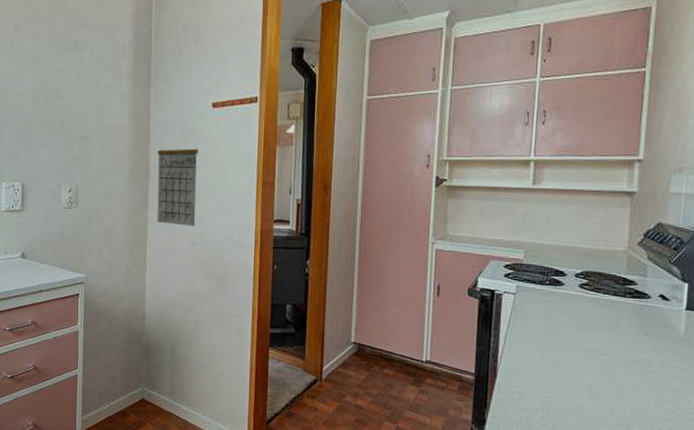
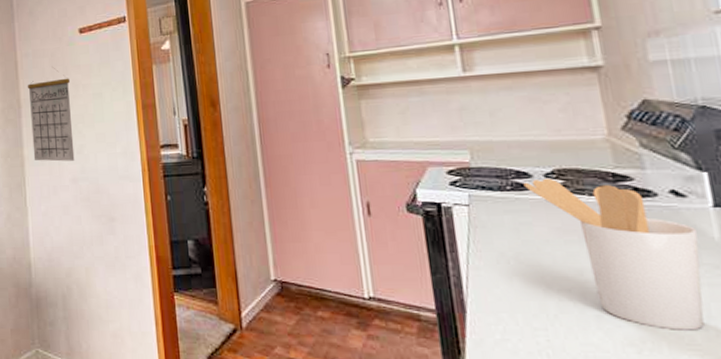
utensil holder: none [558,277,671,399] -> present [523,178,704,331]

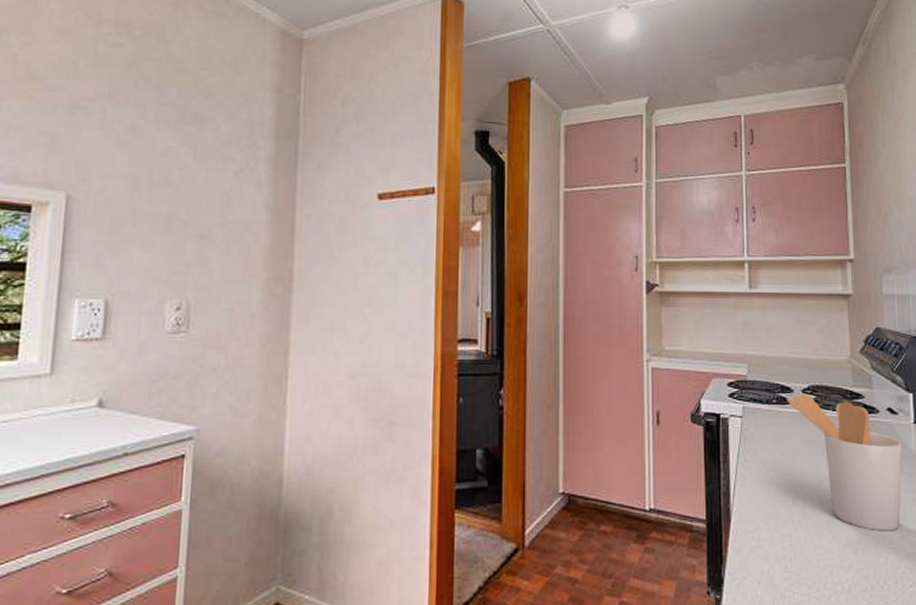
calendar: present [27,67,75,162] -> none [302,235,361,351]

